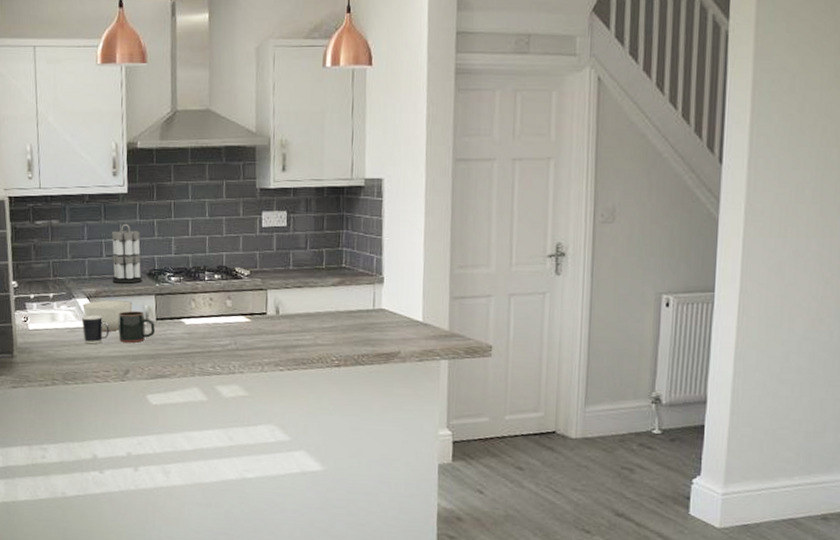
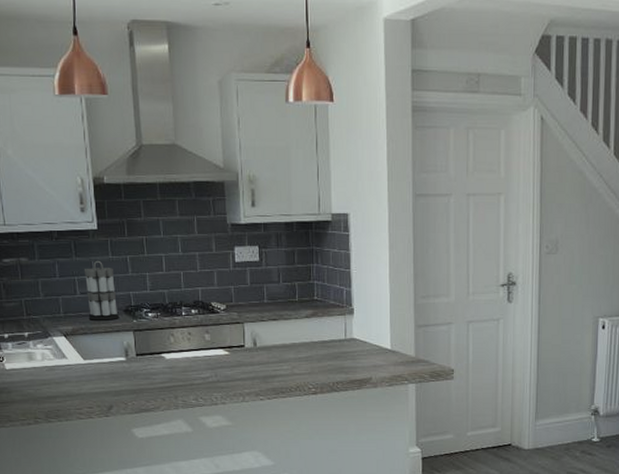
mug: present [81,316,109,344] -> none [59,354,89,382]
bowl: present [83,300,133,332] -> none [60,338,112,369]
mug: present [117,311,155,343] -> none [97,348,136,378]

